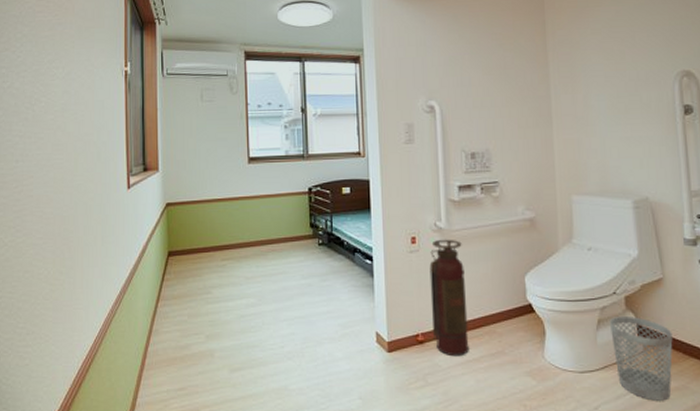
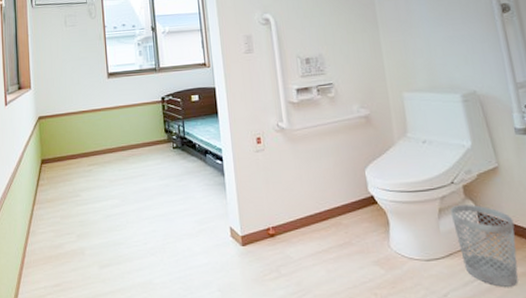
fire extinguisher: present [429,239,469,357] -> none [275,138,318,248]

